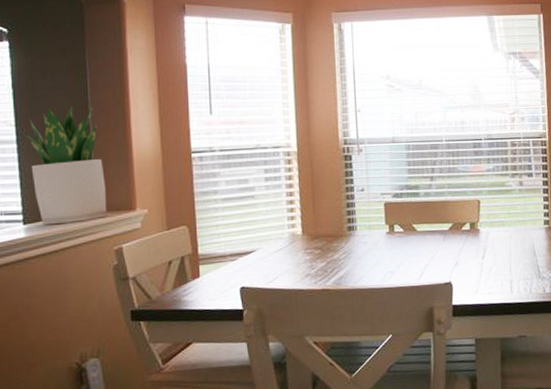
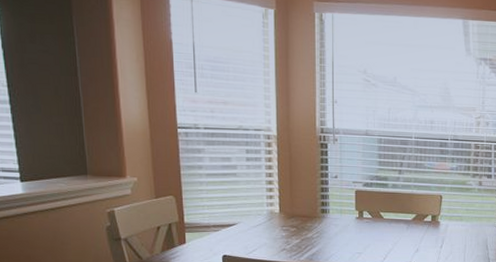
planter: present [25,101,107,225] -> none [17,69,99,185]

